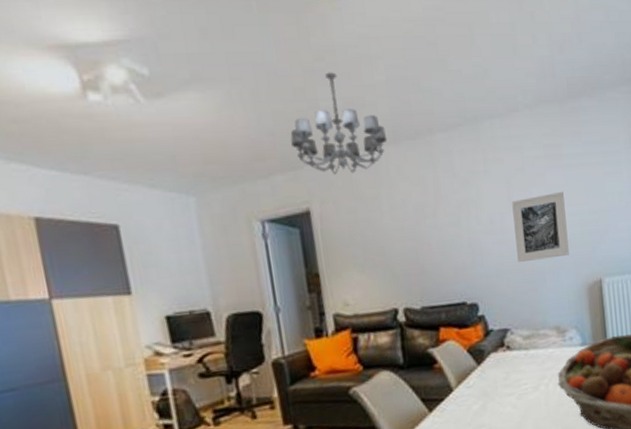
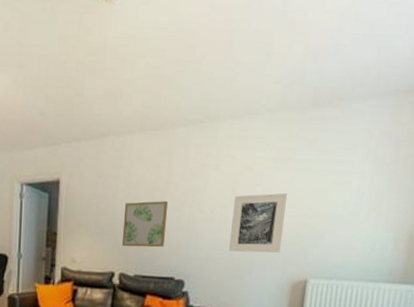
chandelier: present [290,72,388,175] -> none [56,66,135,154]
wall art: none [393,218,448,276] -> present [121,201,168,248]

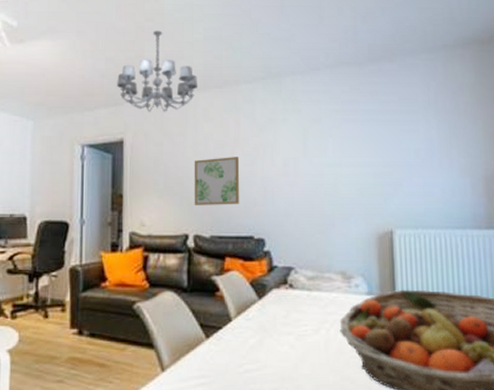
chandelier: none [56,66,135,154] -> present [117,30,198,112]
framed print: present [229,193,287,253] -> none [306,143,360,205]

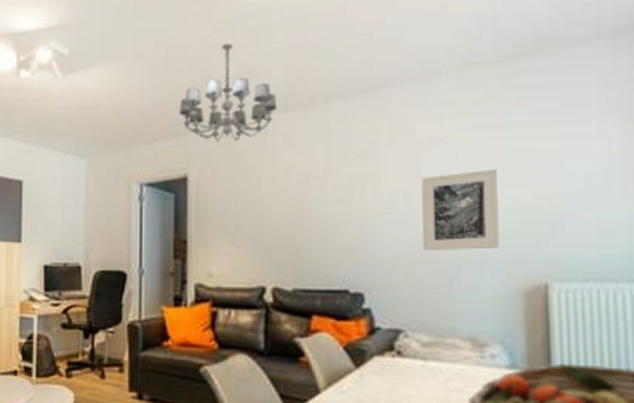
wall art: present [194,157,239,205] -> none [272,192,330,252]
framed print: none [306,143,360,205] -> present [422,168,499,250]

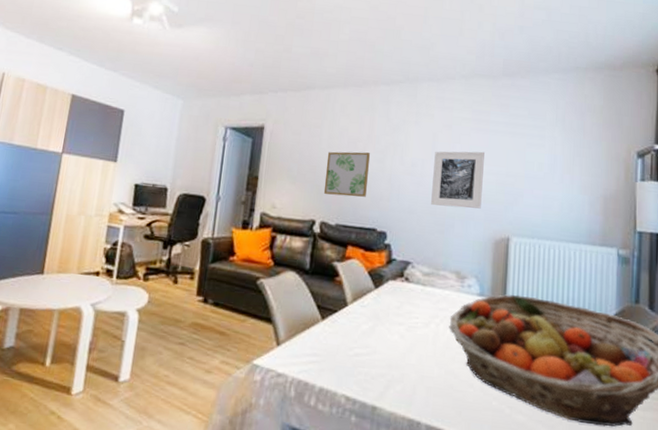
chandelier: present [179,43,278,142] -> none [263,27,339,105]
wall art: none [272,192,330,252] -> present [323,151,370,197]

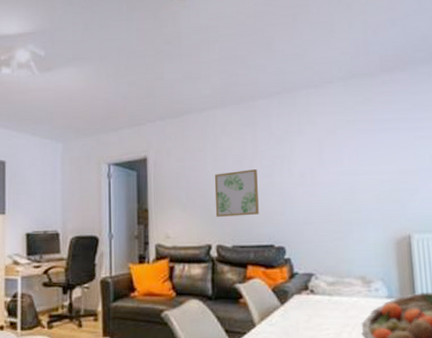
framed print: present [431,151,485,209] -> none [323,152,377,213]

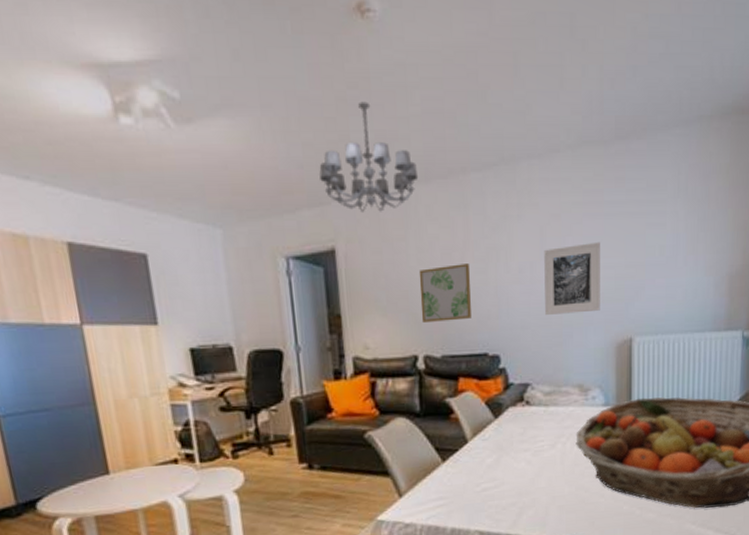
chandelier: none [139,52,216,130] -> present [319,102,419,212]
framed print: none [323,152,377,213] -> present [544,241,600,315]

